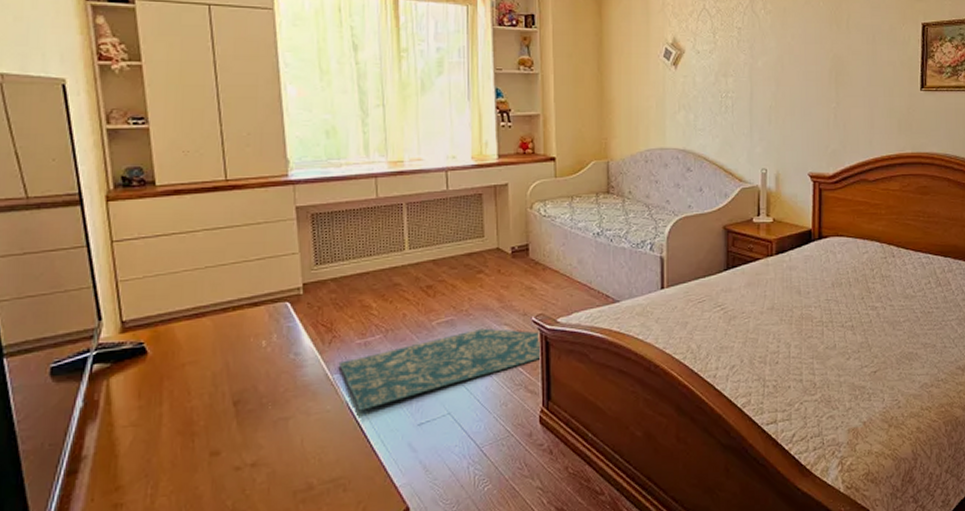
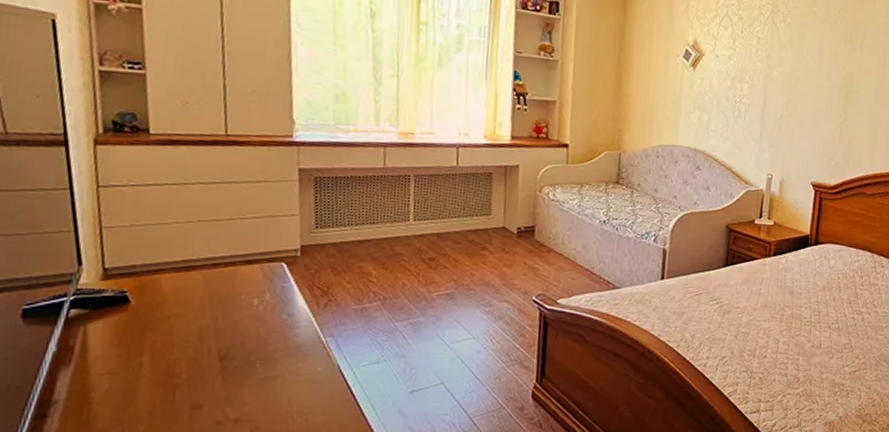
rug: present [338,328,540,411] -> none [332,303,539,375]

